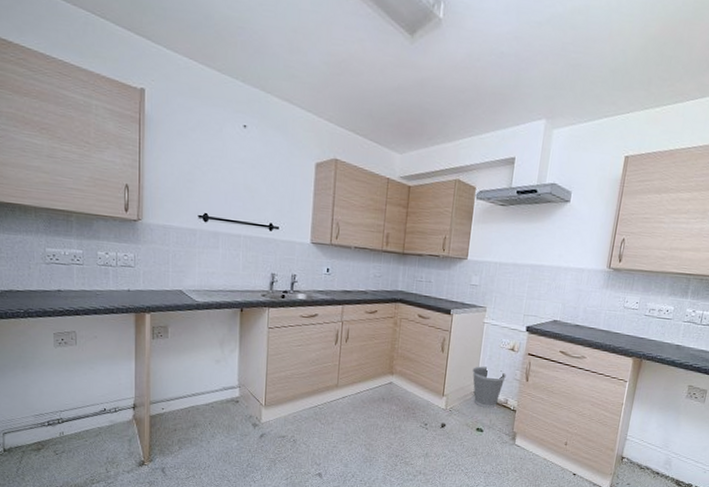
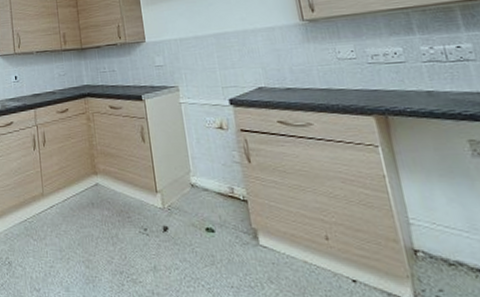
wastebasket: present [472,366,506,409] -> none [181,152,223,202]

